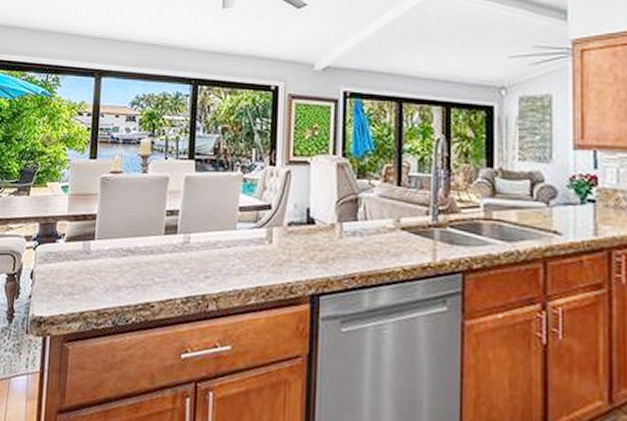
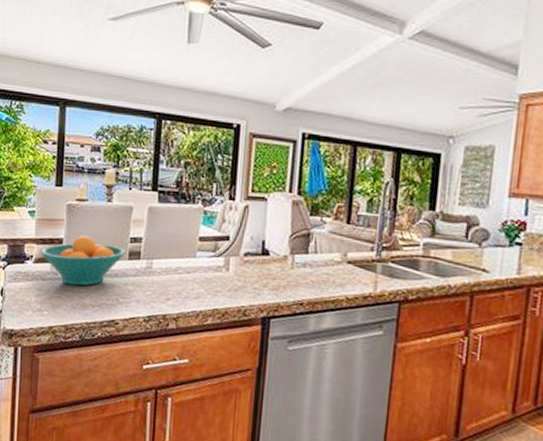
fruit bowl: none [72,210,162,266] -> present [40,235,126,286]

